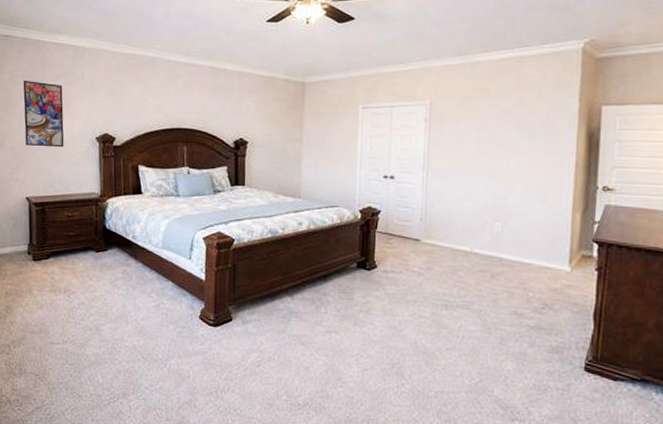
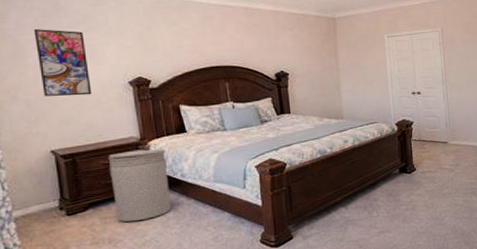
can: none [71,206,122,276] -> present [108,149,172,222]

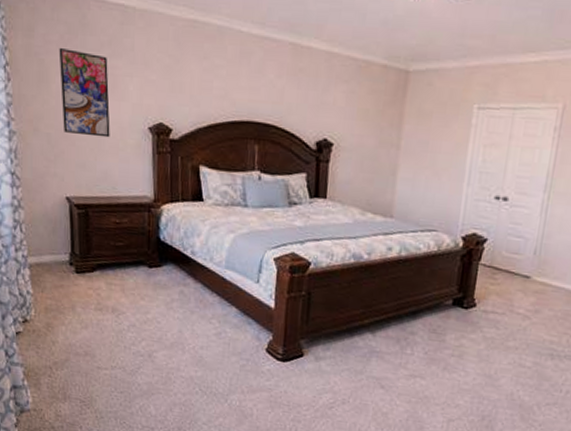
can: present [108,149,172,222] -> none [119,212,179,296]

